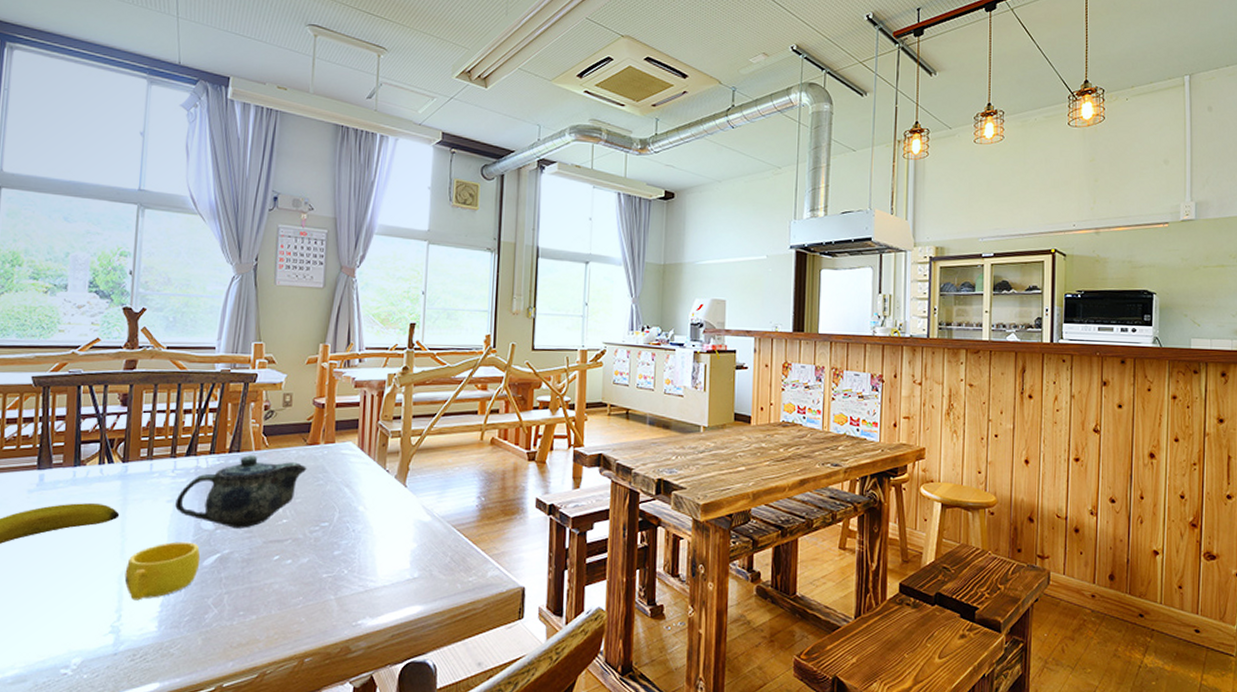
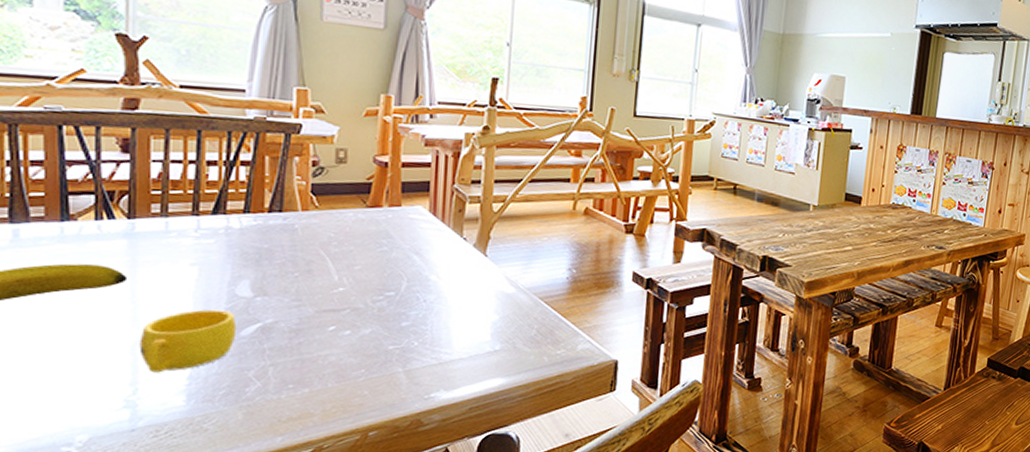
teapot: present [175,455,307,528] -> none [201,216,368,296]

